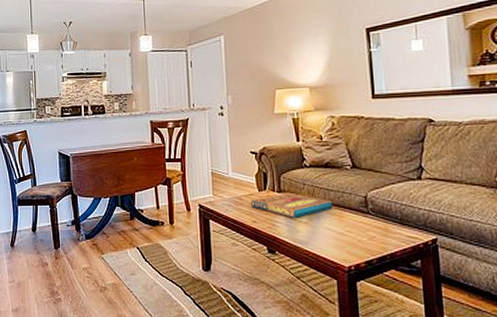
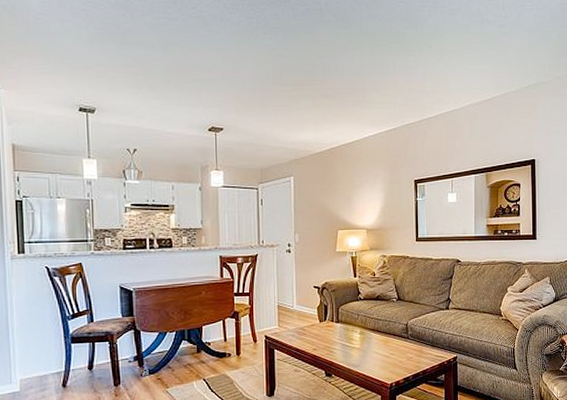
pizza box: present [251,192,333,218] -> none [312,322,381,345]

